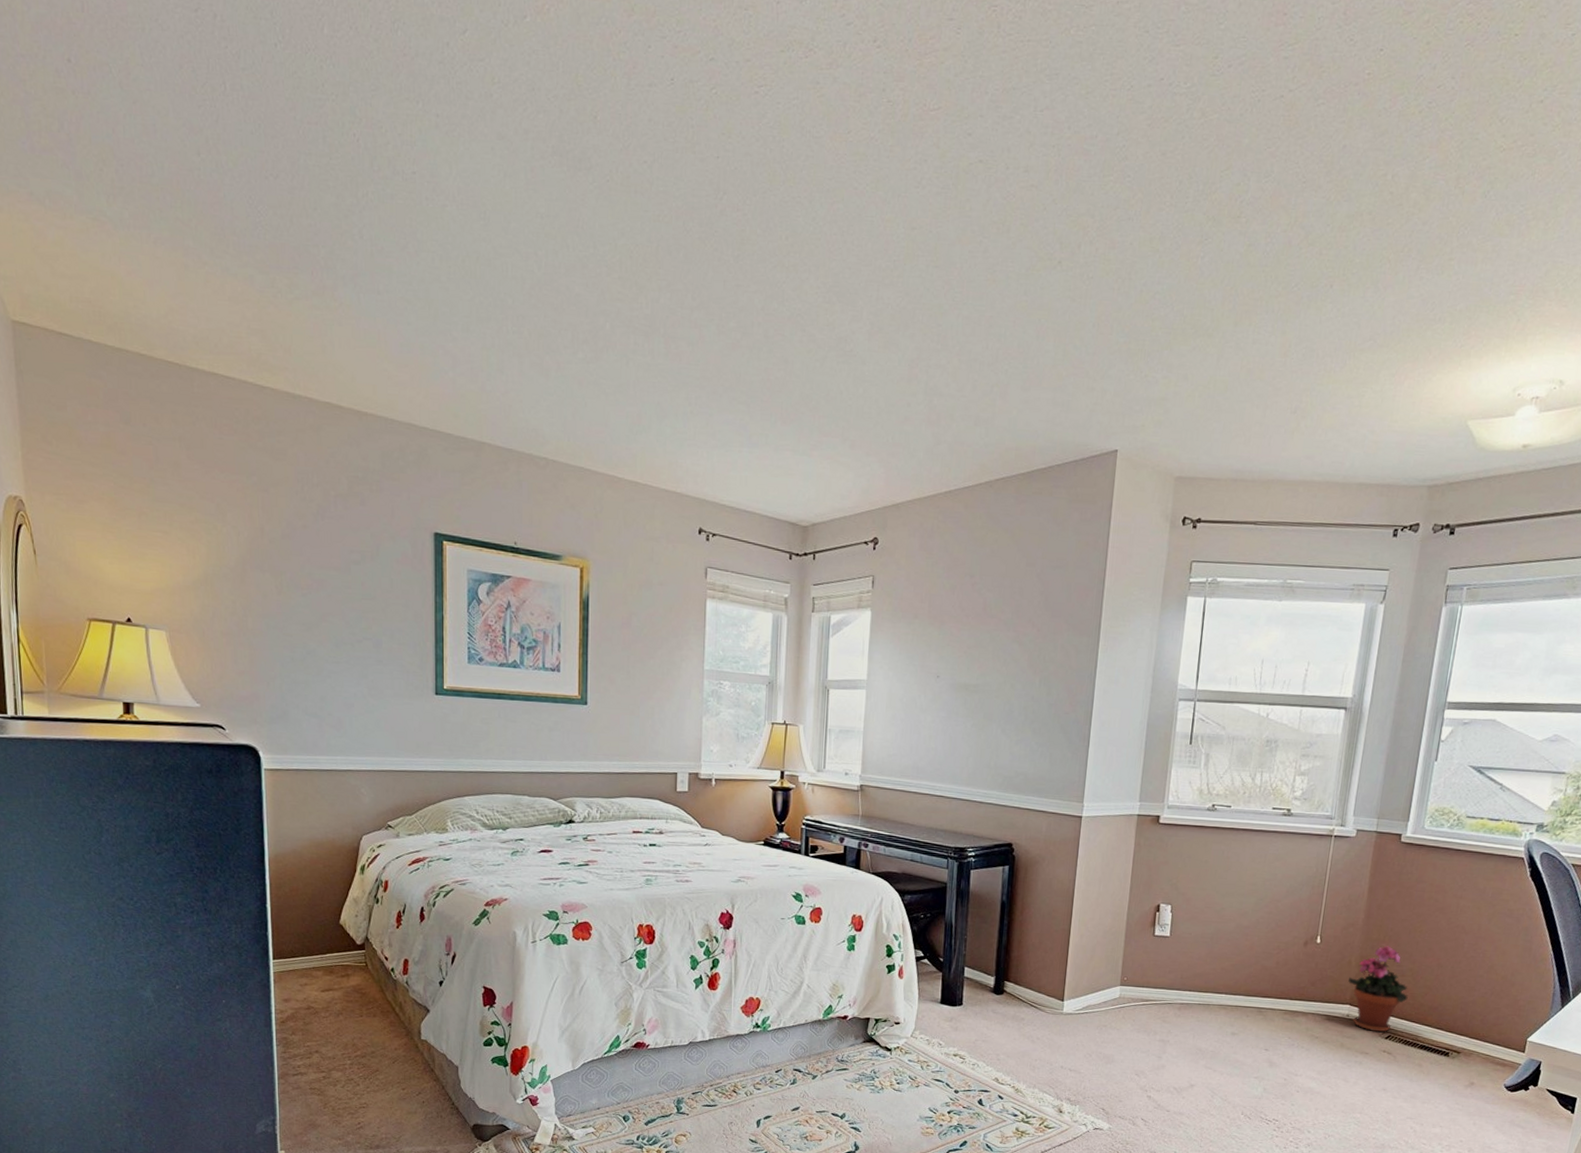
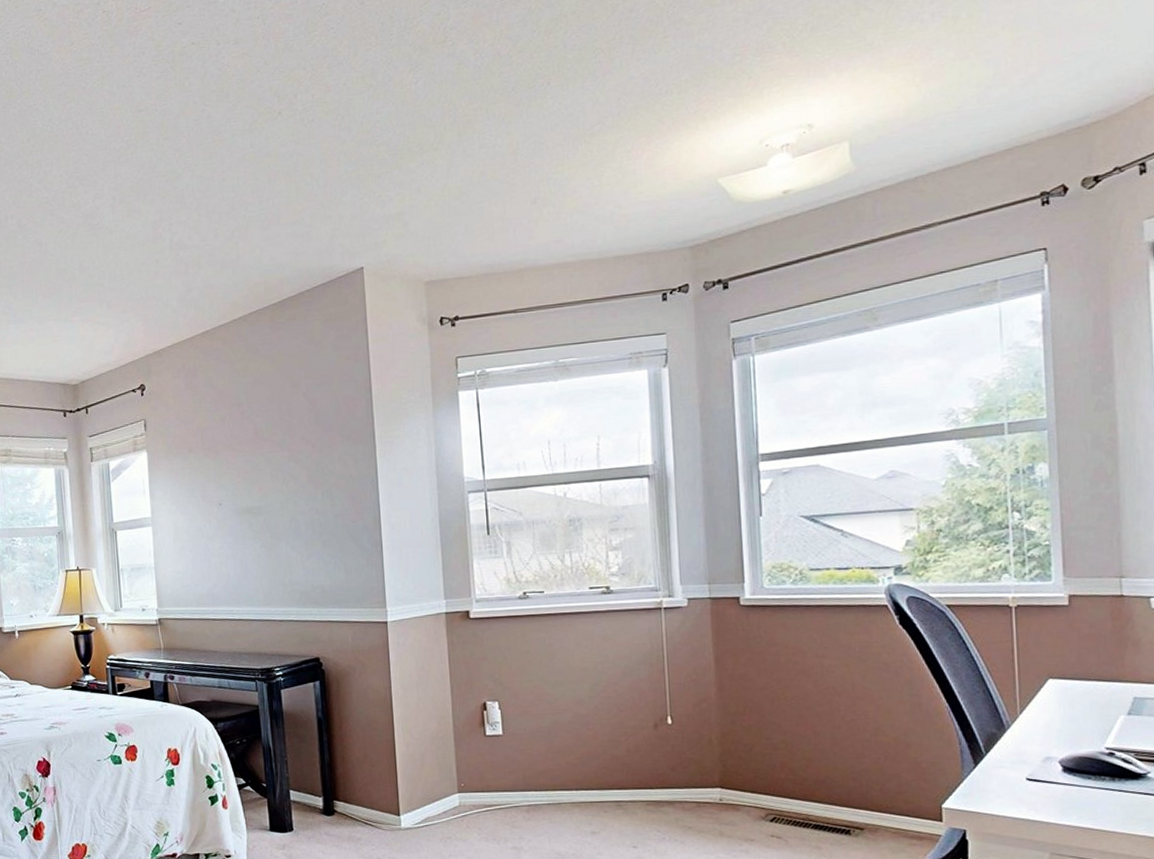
potted plant: present [1348,946,1408,1032] -> none [713,718,787,815]

